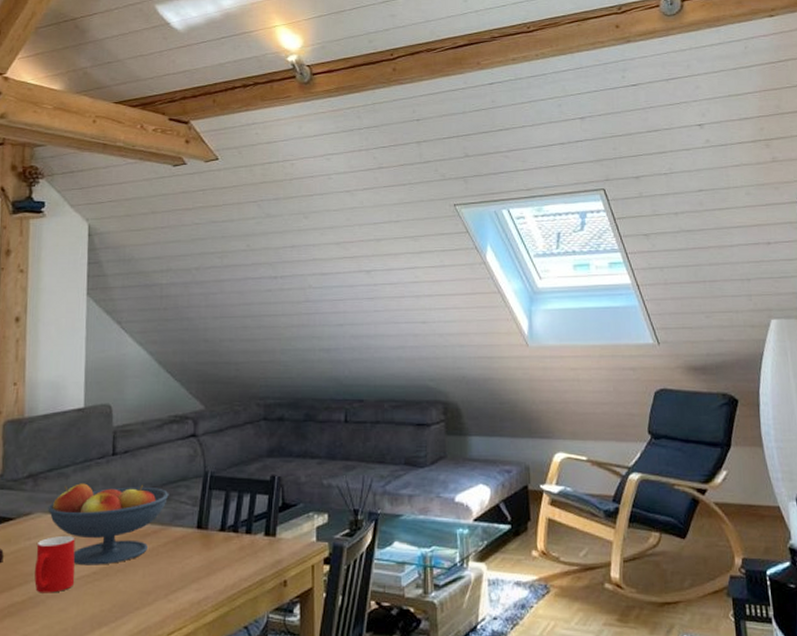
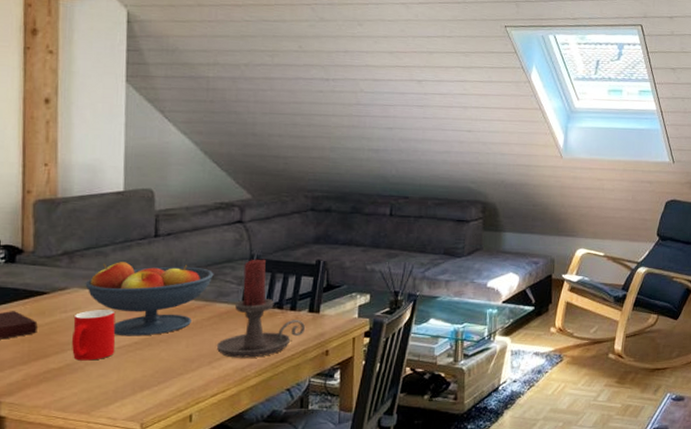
candle holder: none [172,476,262,590] -> present [216,259,306,358]

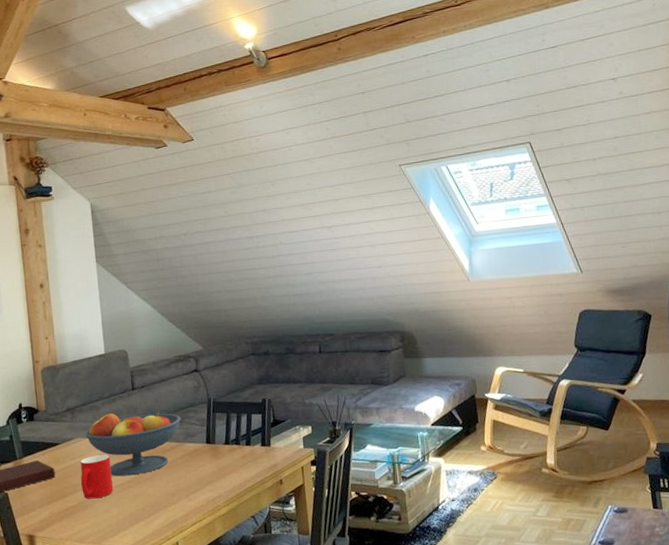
candle holder: present [216,259,306,358] -> none [190,401,261,491]

